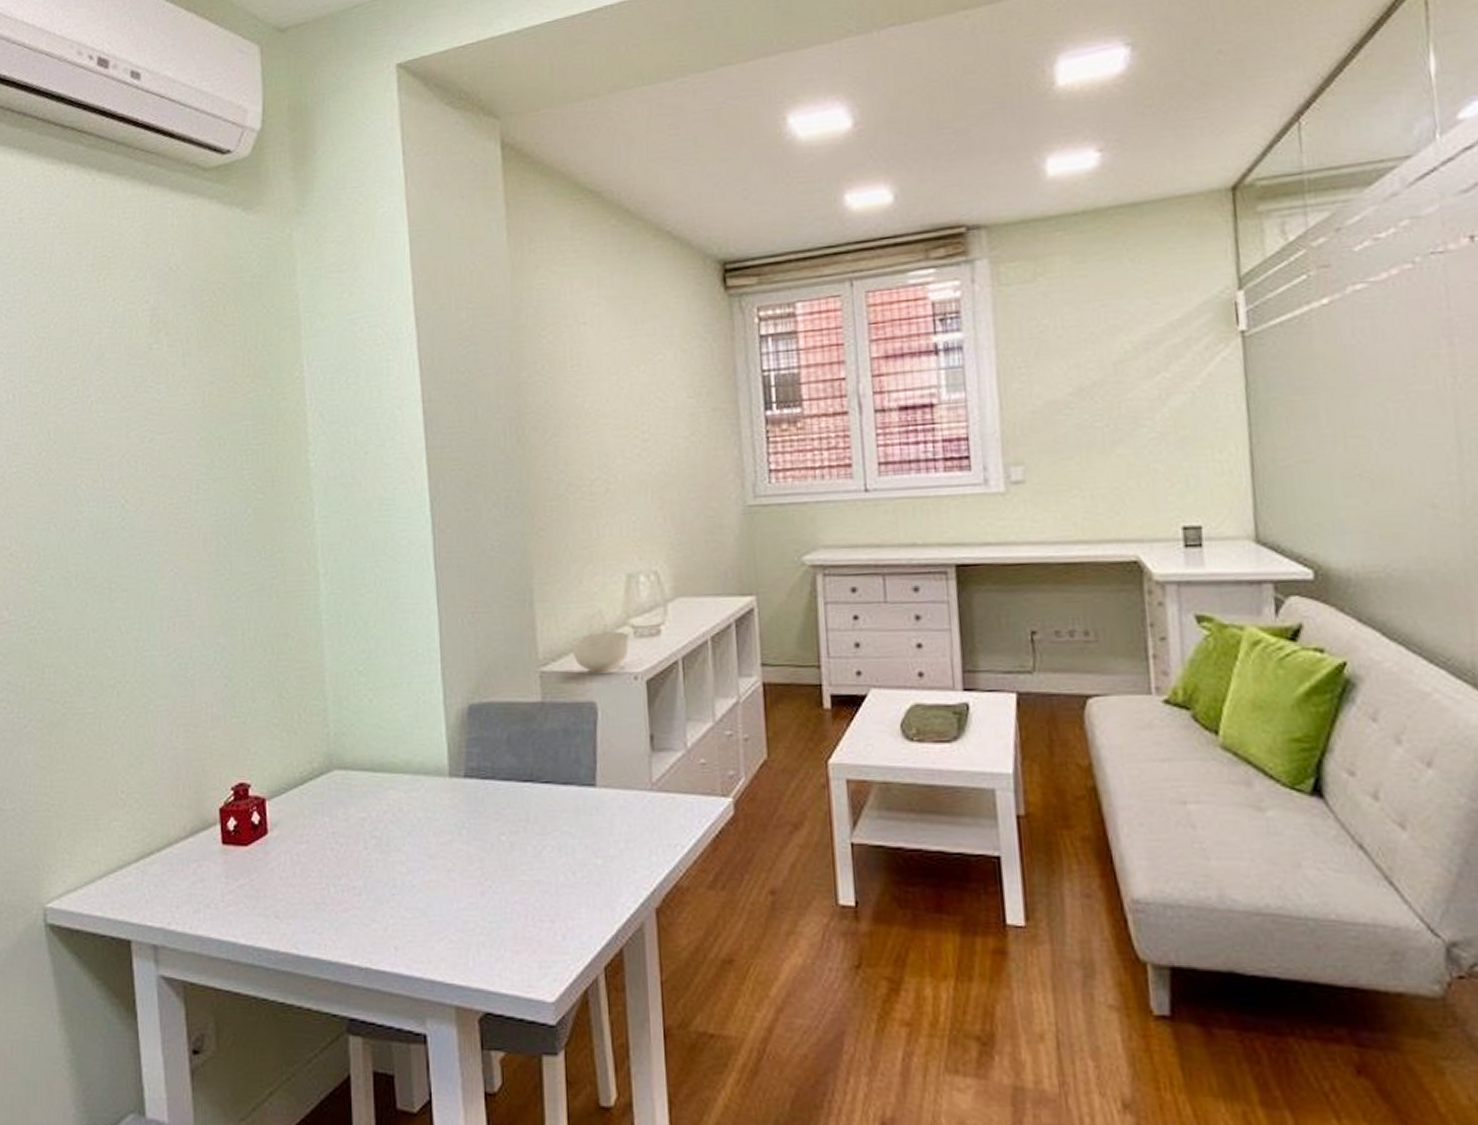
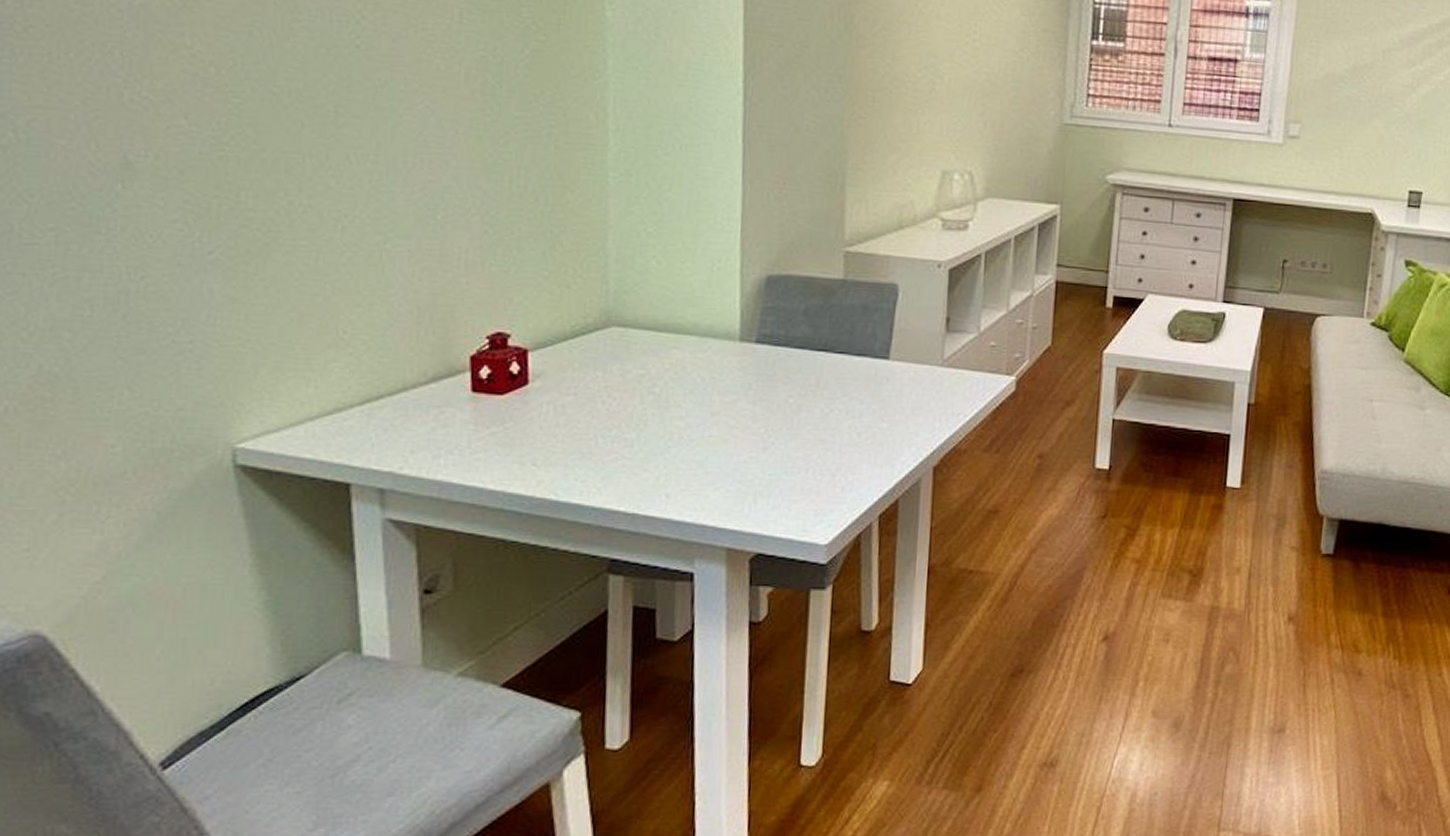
bowl: present [571,631,629,674] -> none [879,221,937,259]

